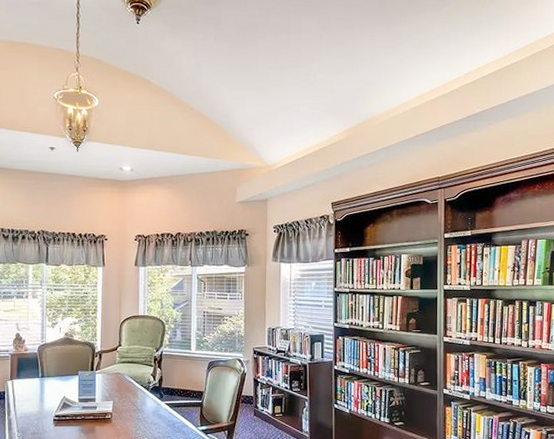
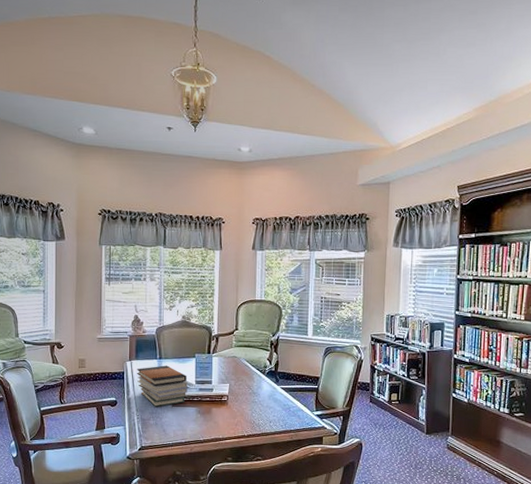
book stack: none [18,384,71,427] -> present [136,365,188,407]

